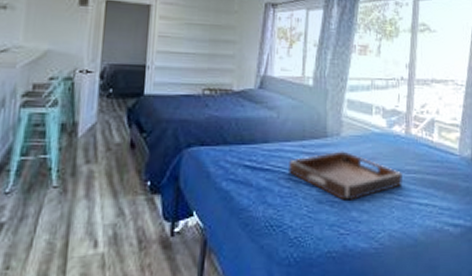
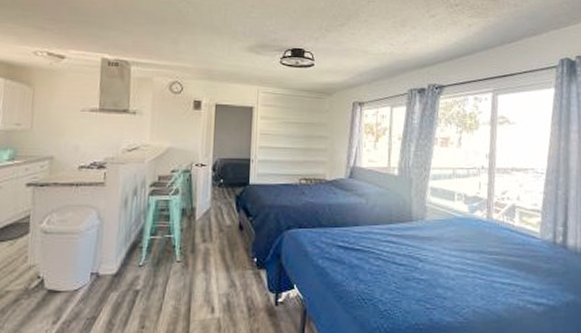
serving tray: present [287,151,402,201] -> none [376,233,485,278]

